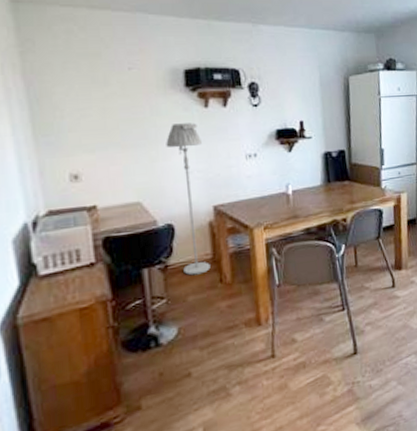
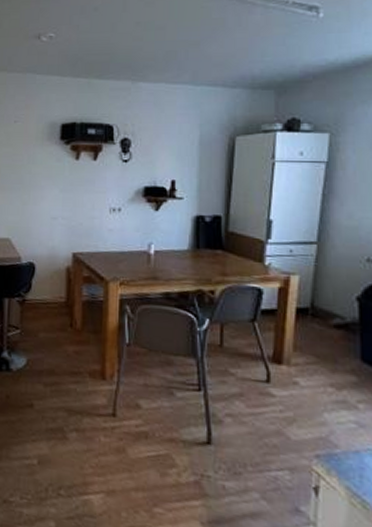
floor lamp: present [166,123,211,276] -> none [37,172,69,315]

